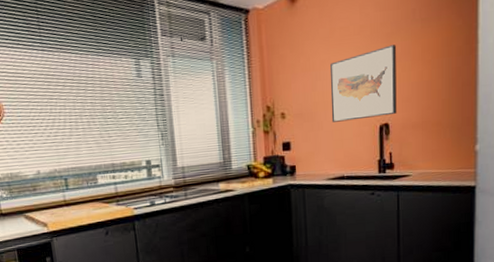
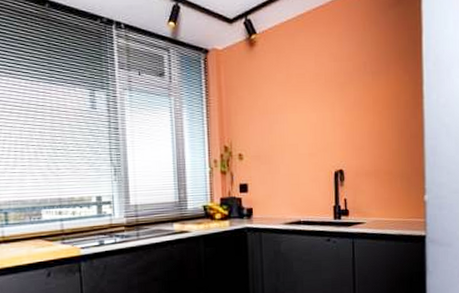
wall art: present [330,45,397,123] -> none [287,94,351,166]

